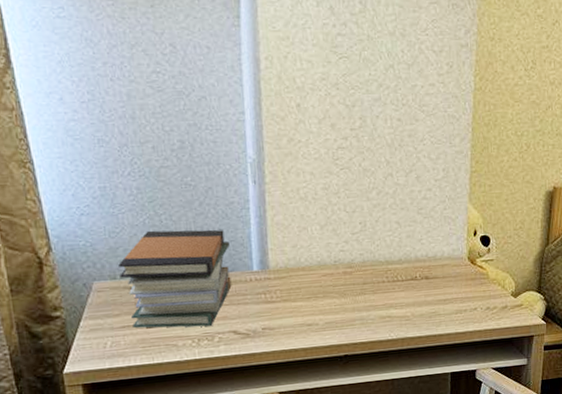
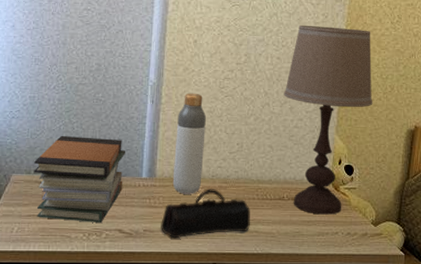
pencil case: none [281,275,382,334] -> present [161,189,250,239]
bottle: none [287,167,323,285] -> present [172,93,206,194]
table lamp: none [408,77,508,292] -> present [284,25,373,215]

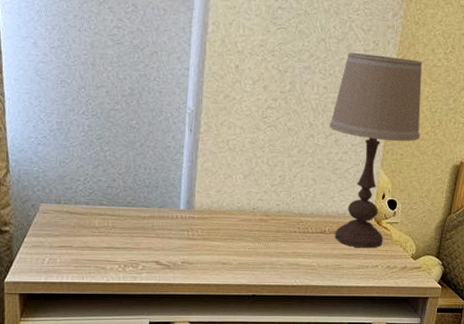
book stack: present [34,135,125,224] -> none [64,164,162,255]
pencil case: present [161,189,250,239] -> none [199,221,291,271]
bottle: present [172,93,206,194] -> none [211,122,247,227]

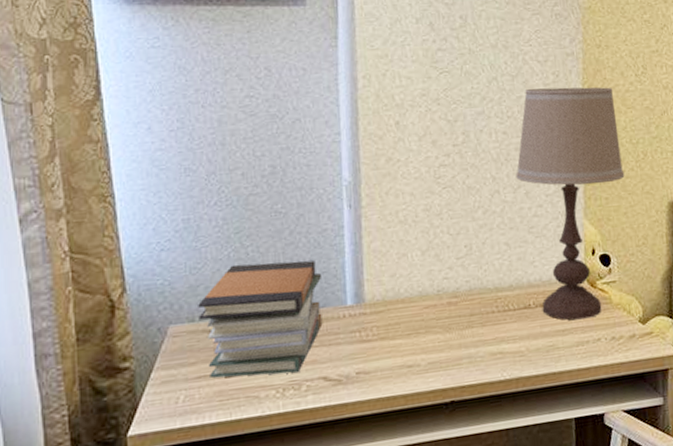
book stack: none [64,164,162,255] -> present [198,260,323,379]

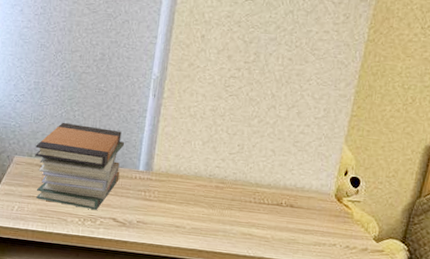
table lamp: present [516,87,625,320] -> none [291,24,397,226]

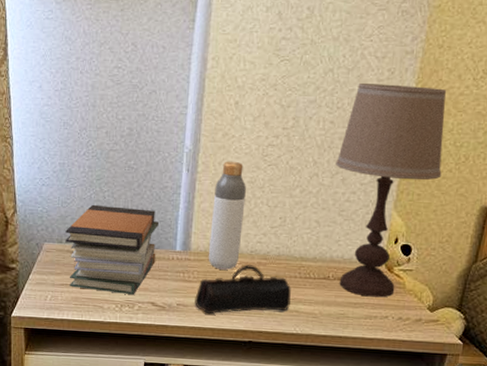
pencil case: none [154,187,246,234] -> present [195,265,291,314]
bottle: none [168,89,208,192] -> present [208,161,246,270]
table lamp: none [291,24,397,226] -> present [336,82,447,298]

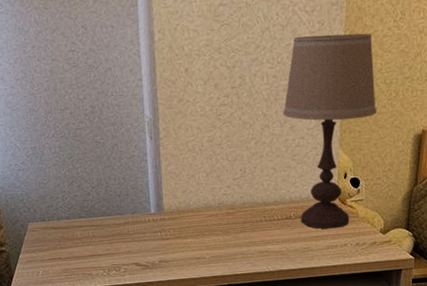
book stack: present [65,204,159,296] -> none [47,179,134,261]
pencil case: present [195,265,291,314] -> none [174,216,260,266]
bottle: present [208,161,246,270] -> none [178,123,209,224]

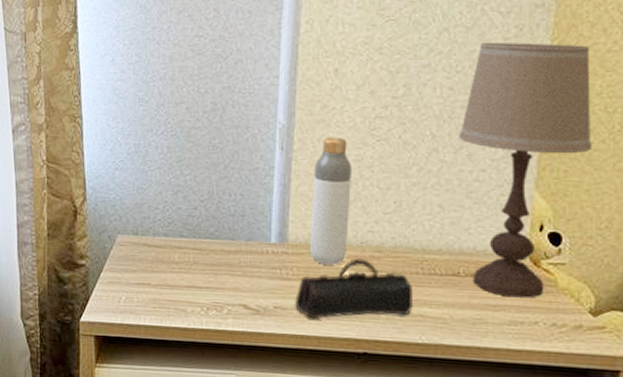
pencil case: none [174,216,260,266] -> present [295,259,413,319]
bottle: none [178,123,209,224] -> present [309,136,351,265]

